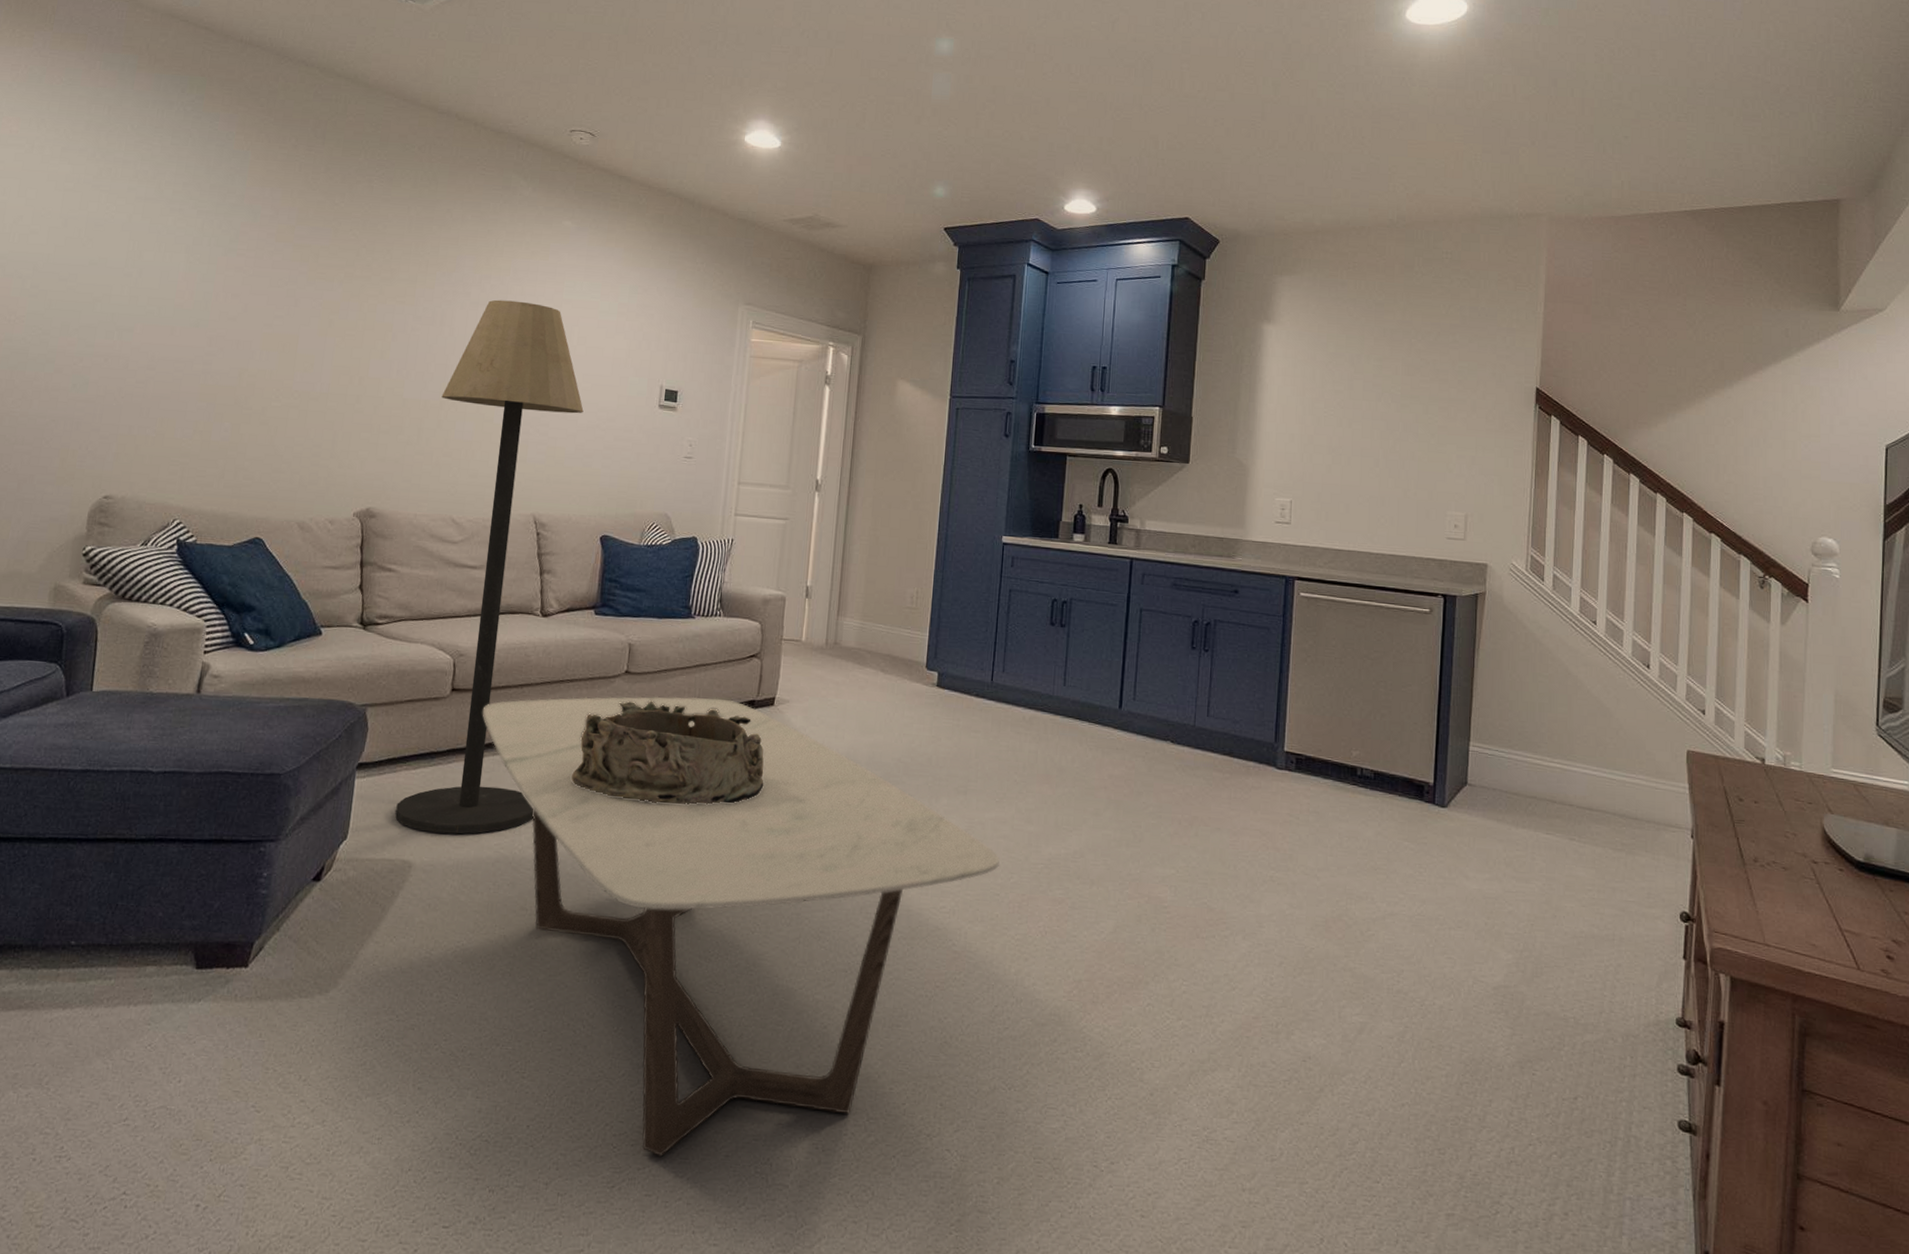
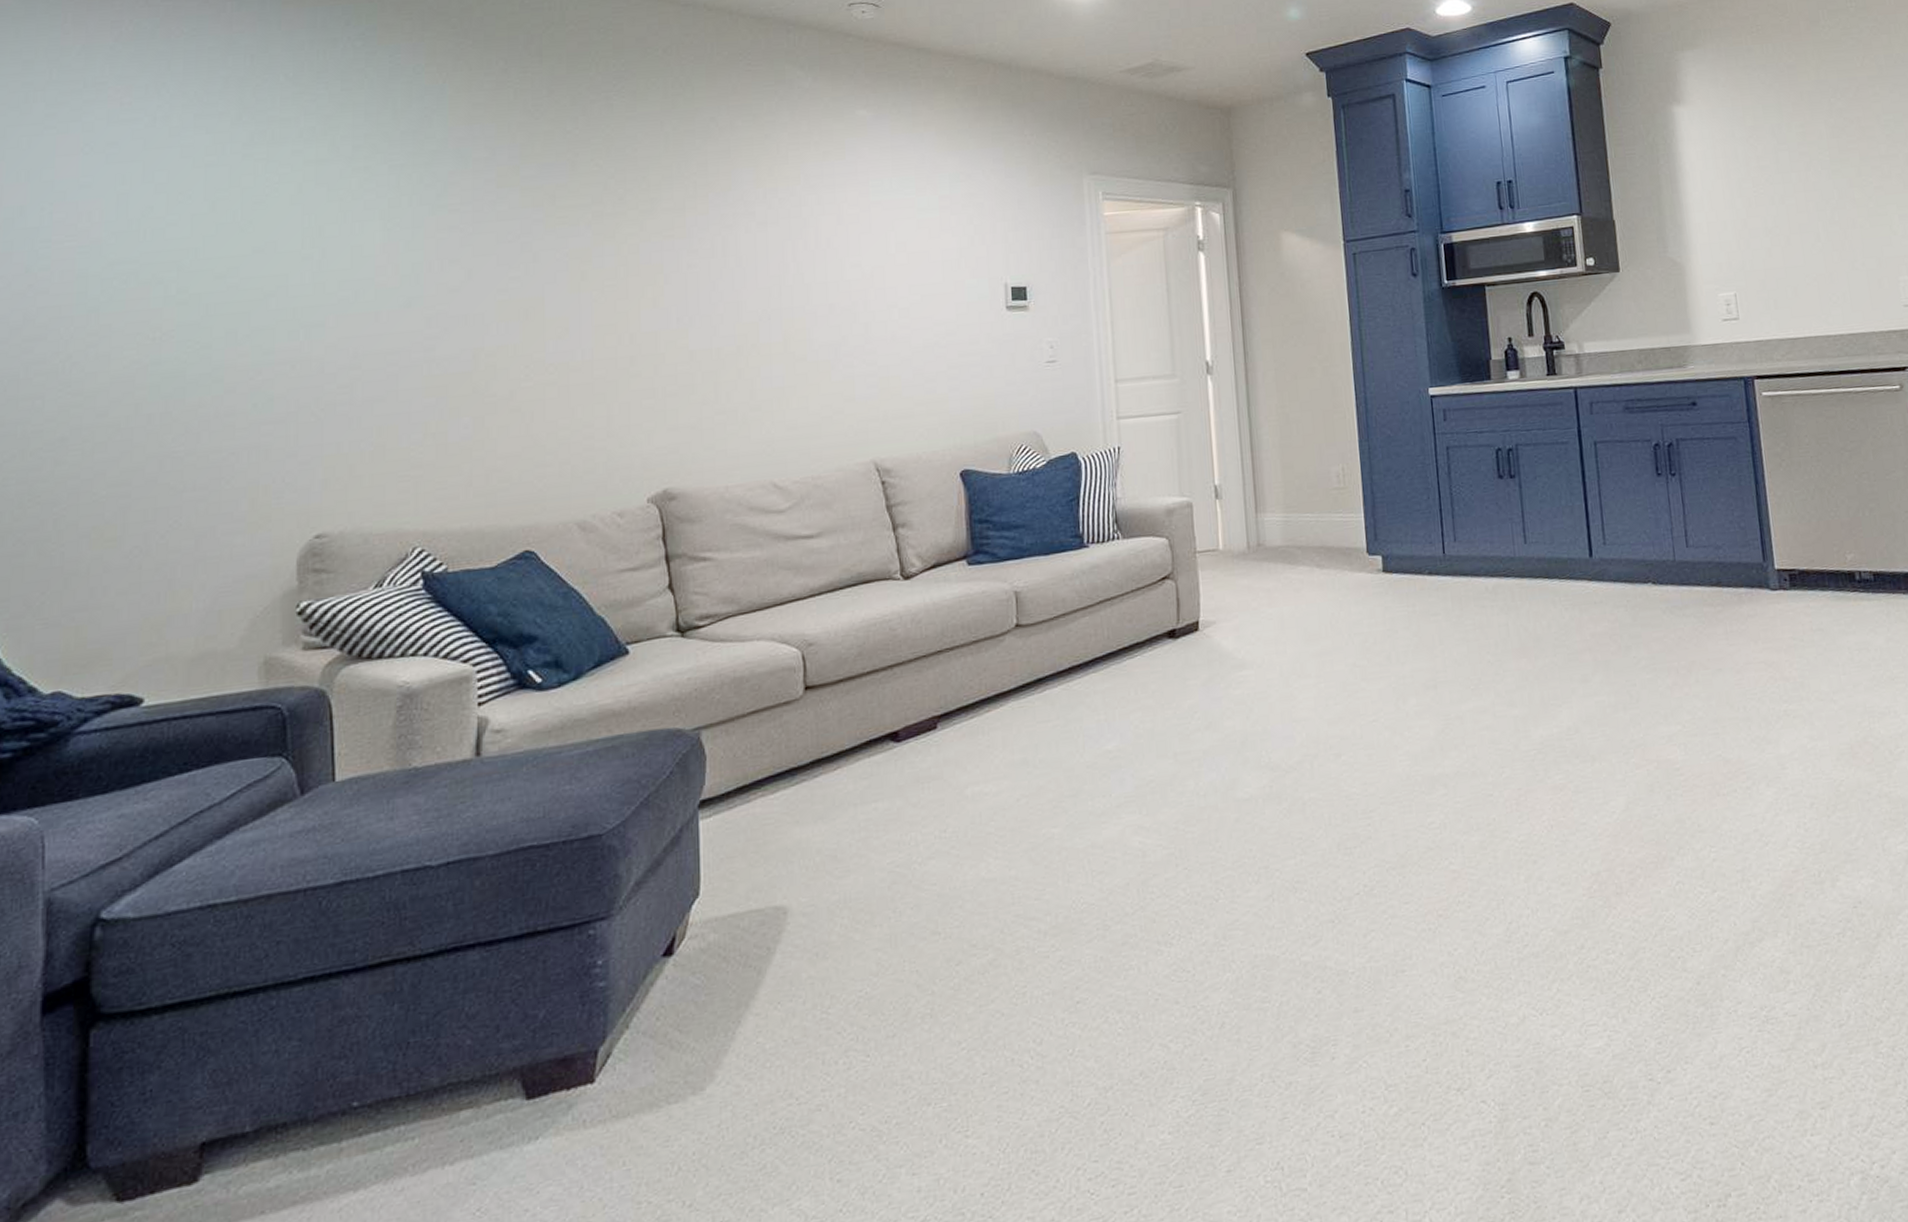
floor lamp: present [395,299,584,834] -> none [737,212,931,867]
coffee table: present [483,696,1000,1157] -> none [848,634,1487,1192]
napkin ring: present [571,700,765,805] -> none [970,648,1202,777]

